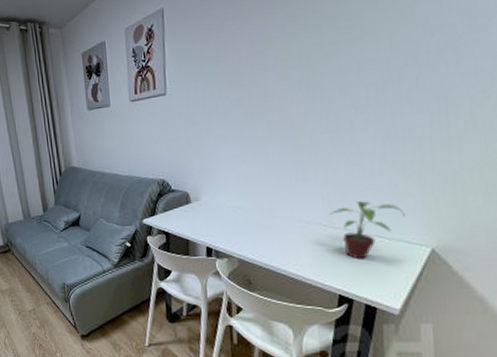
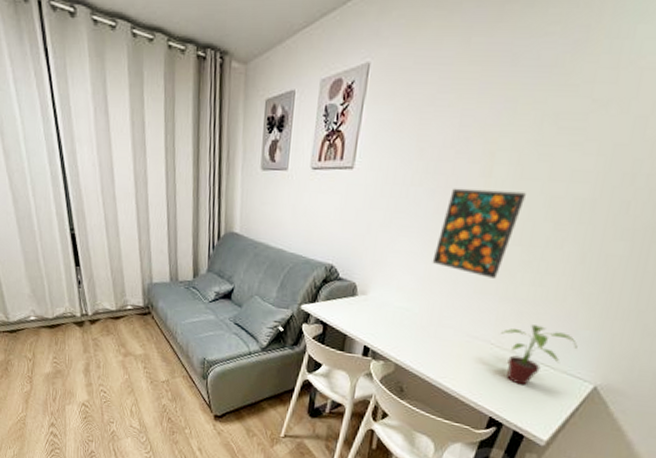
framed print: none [252,87,322,167] -> present [432,188,526,279]

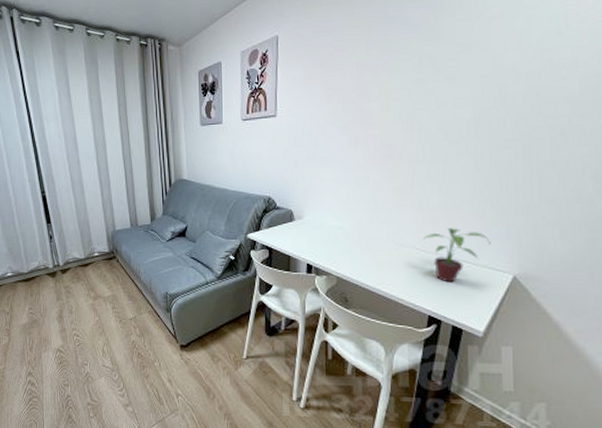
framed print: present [432,188,526,279] -> none [353,120,420,193]

